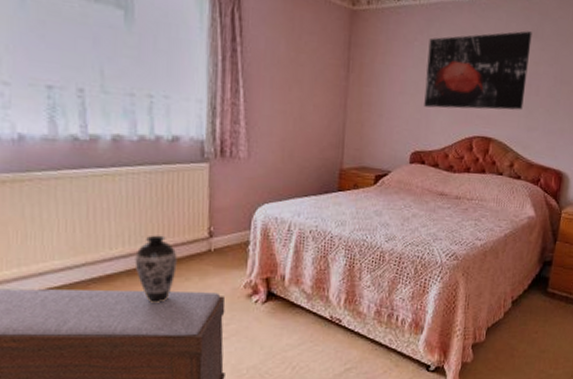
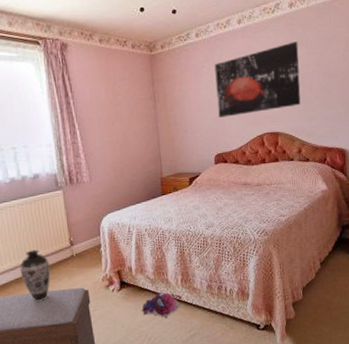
plush toy: none [289,312,338,345] -> present [142,292,180,318]

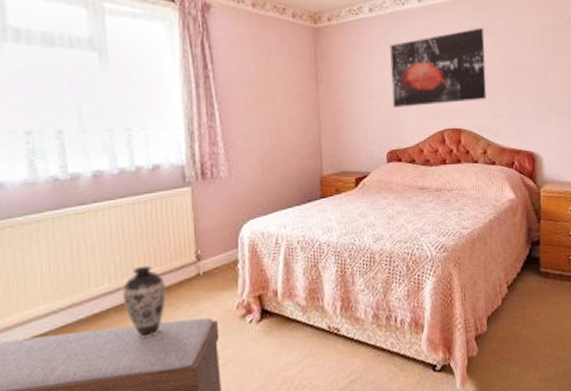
plush toy: present [142,292,180,318] -> none [288,323,337,359]

